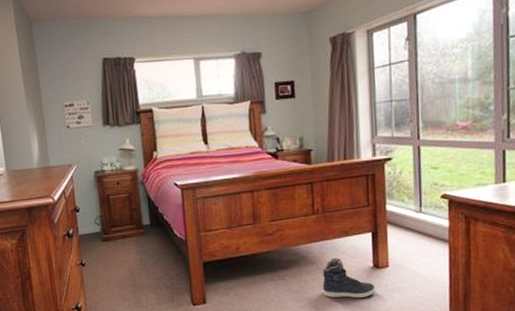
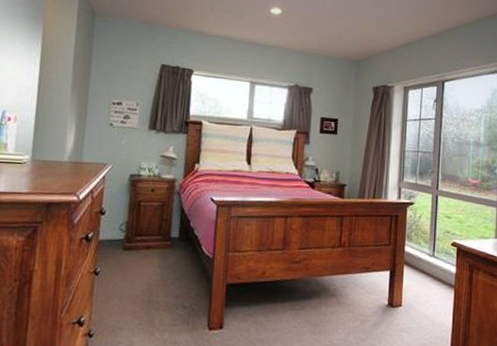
sneaker: present [322,257,376,299] -> none [338,292,388,336]

